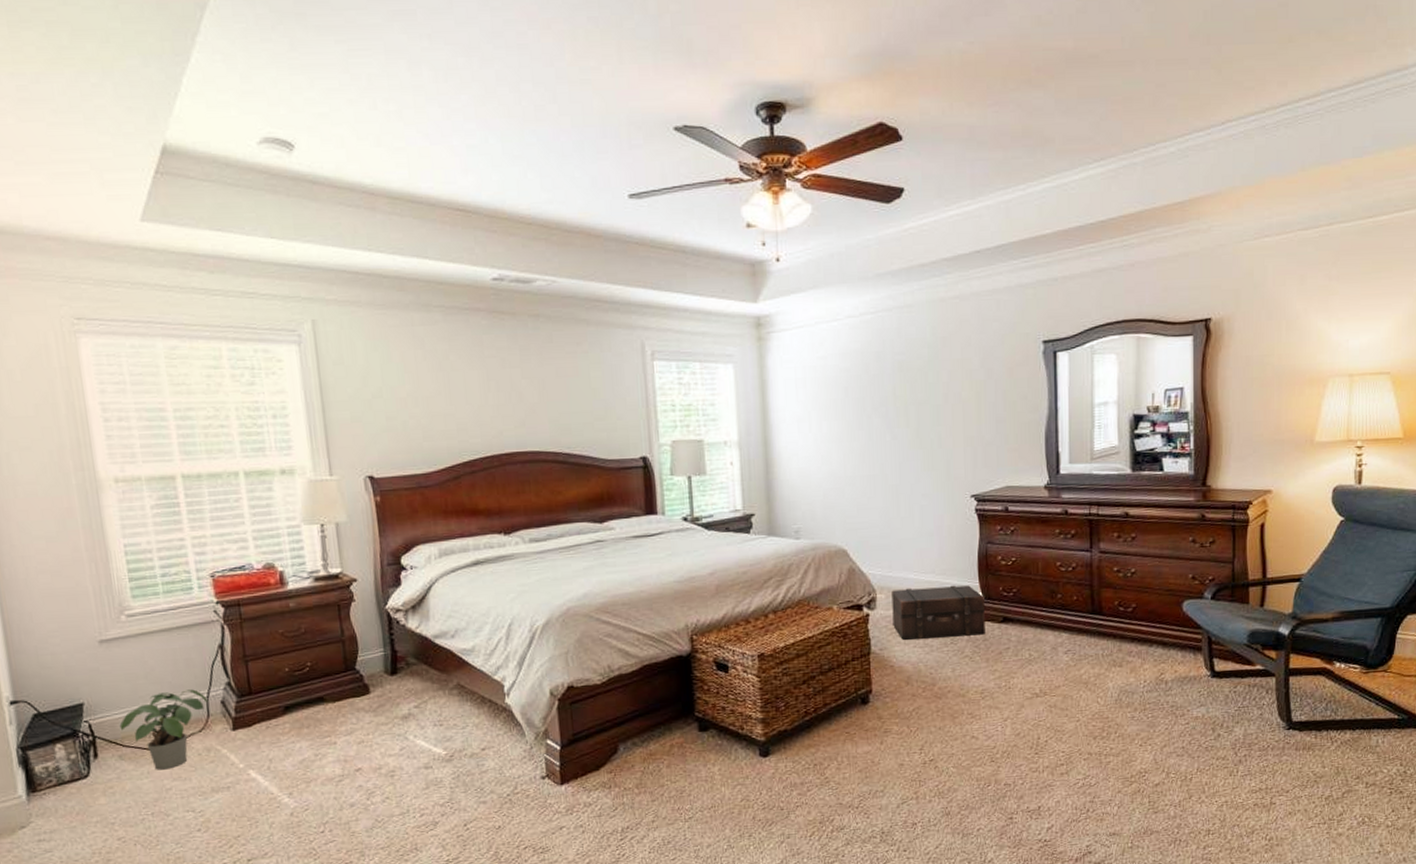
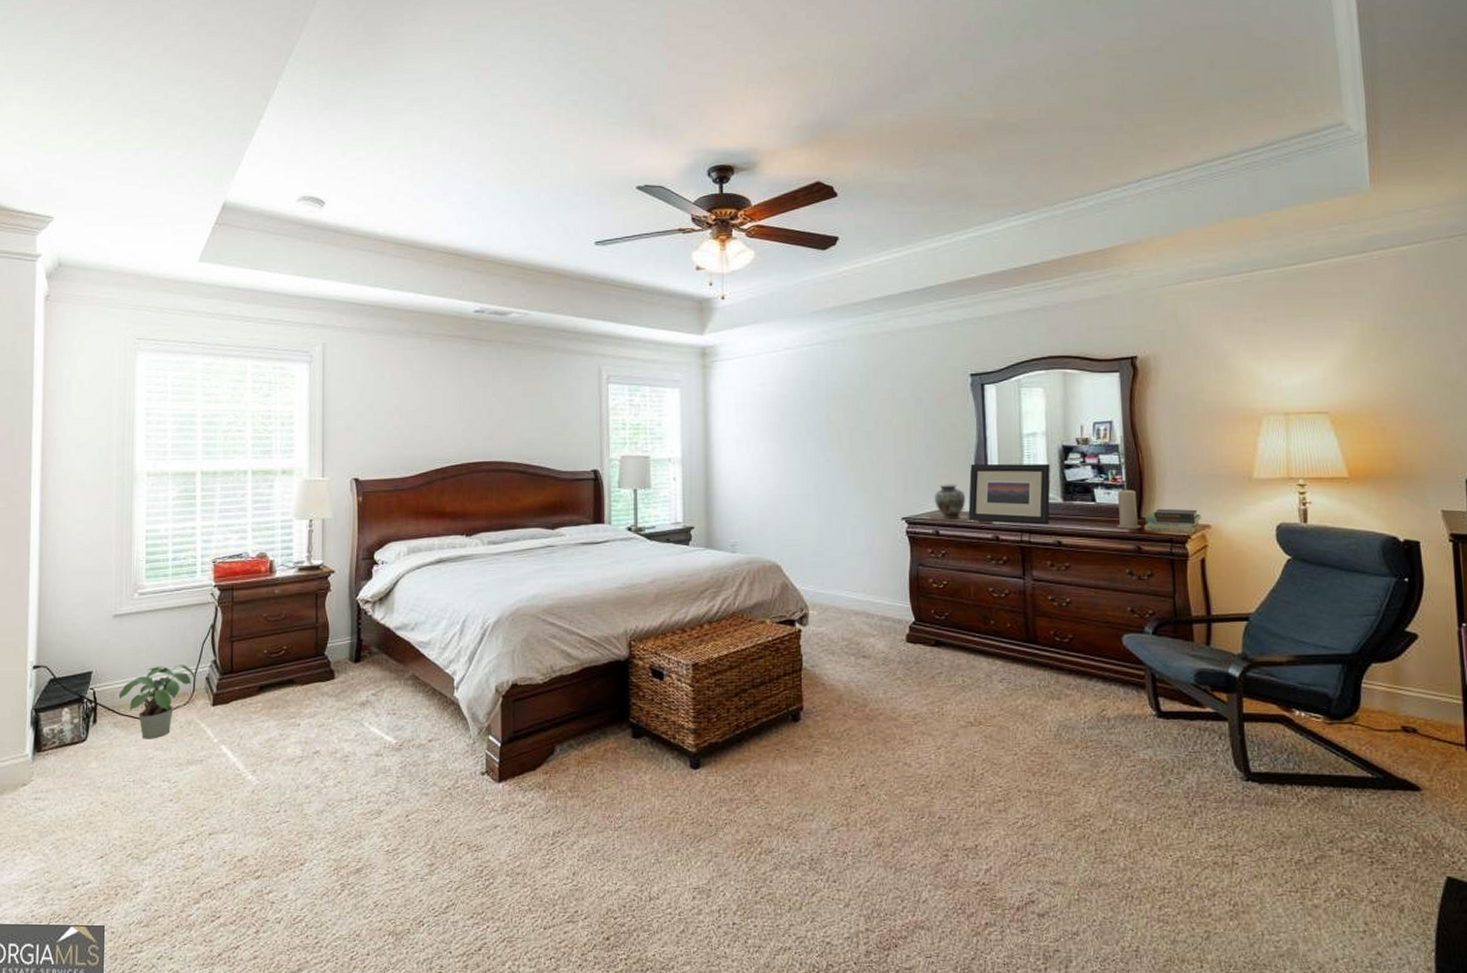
suitcase: present [891,585,985,640] -> none [823,605,917,659]
decorative vase: none [999,458,1039,497] -> present [929,484,970,521]
picture frame: none [1038,433,1120,497] -> present [968,463,1051,525]
candle: none [1182,458,1207,498] -> present [1116,490,1142,529]
books: none [1209,475,1263,499] -> present [1144,508,1201,533]

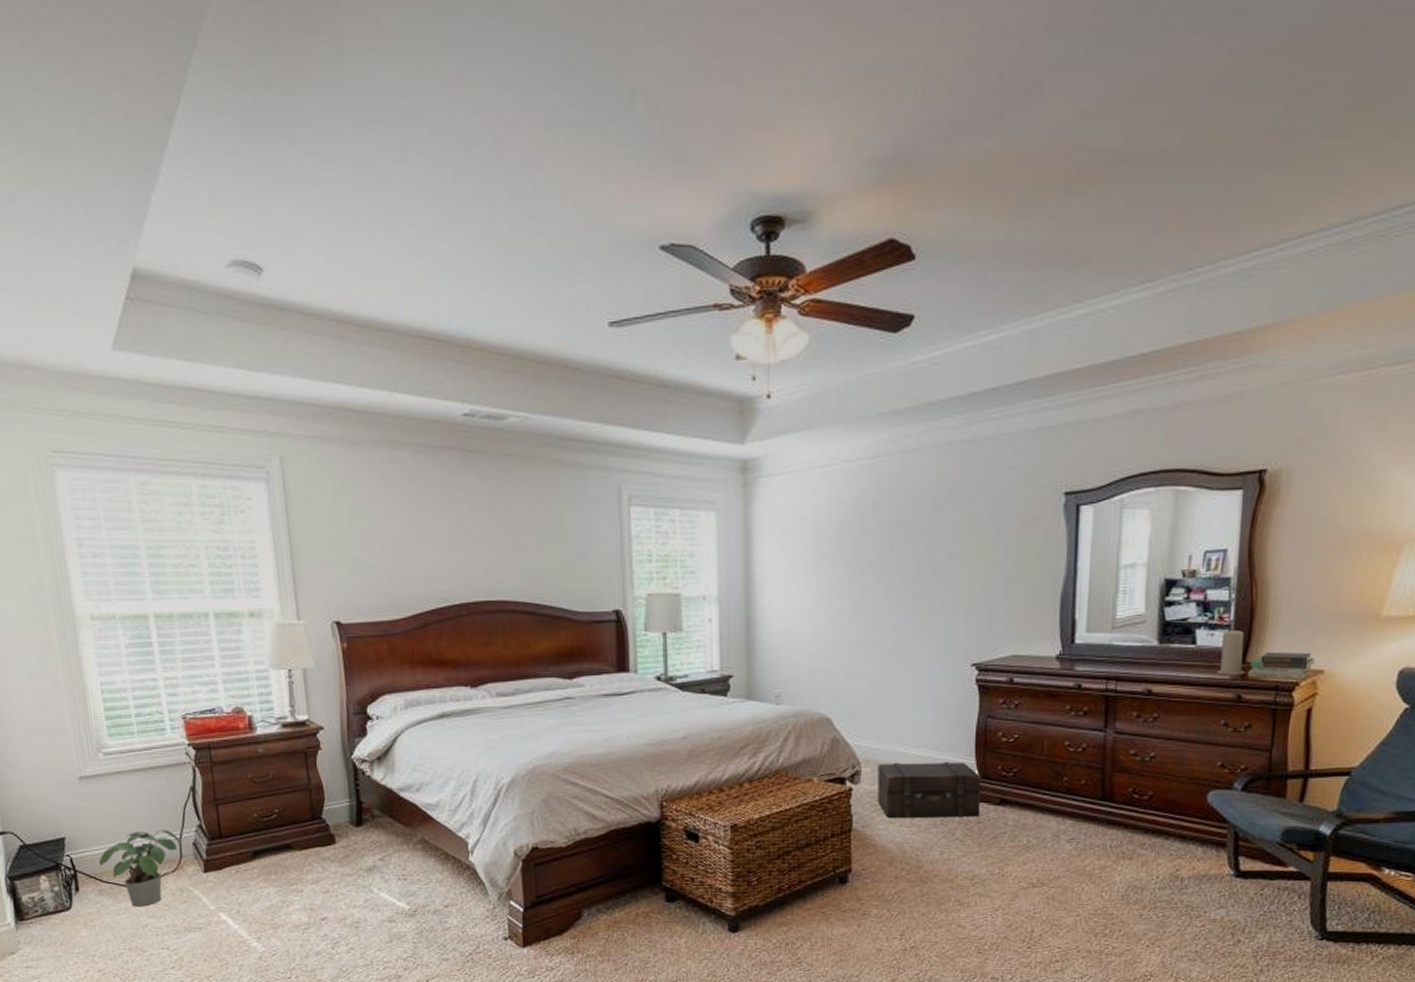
suitcase: none [823,605,917,659] -> present [878,761,981,819]
decorative vase: present [929,484,970,521] -> none [1004,624,1050,667]
picture frame: present [968,463,1051,525] -> none [1048,600,1148,671]

